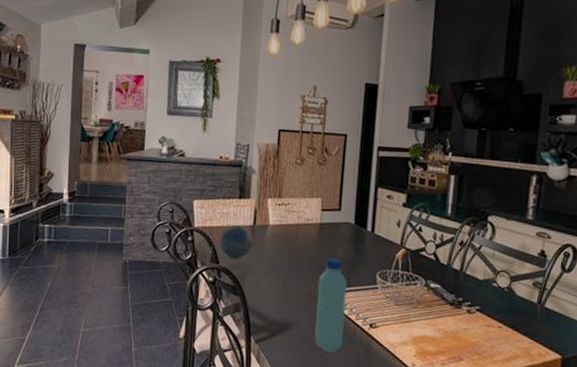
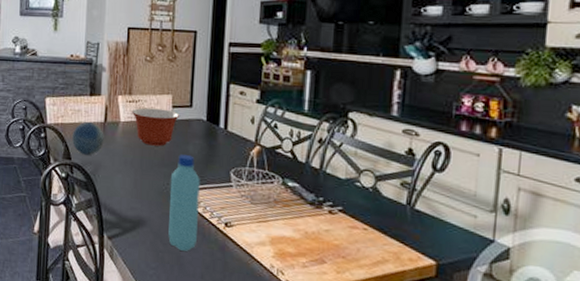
mixing bowl: none [280,211,329,250] -> present [131,107,181,146]

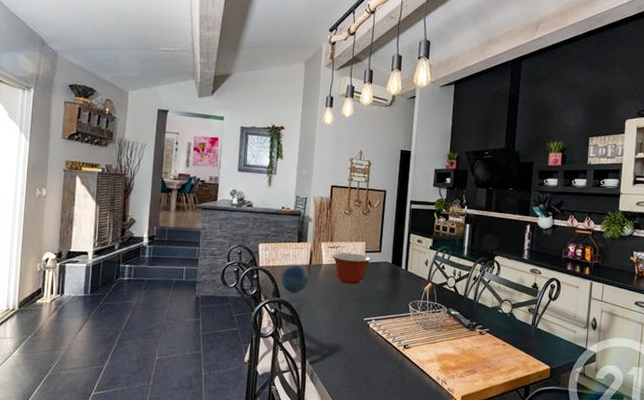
water bottle: present [168,154,200,251] -> none [359,291,386,370]

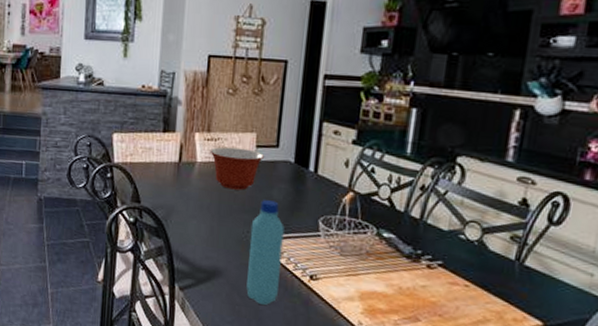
decorative ball: present [280,265,309,293] -> none [141,162,178,199]
water bottle: none [359,291,386,370] -> present [246,200,284,305]

